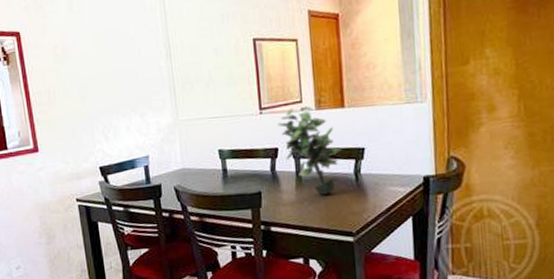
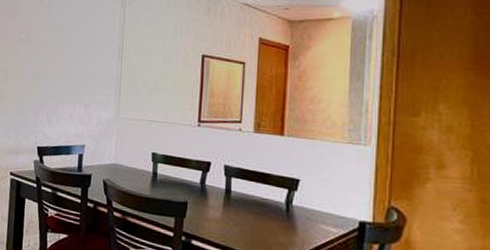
potted plant: present [277,106,341,195] -> none [214,127,275,219]

